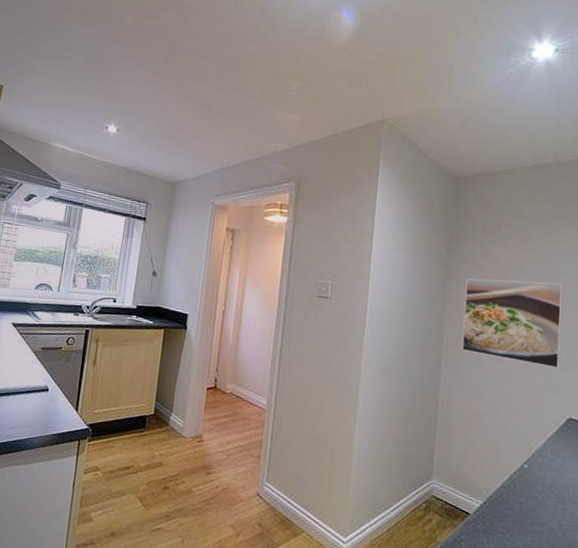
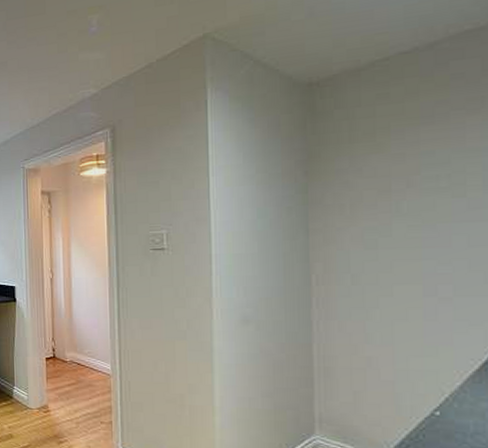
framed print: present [462,278,564,369] -> none [334,190,476,295]

